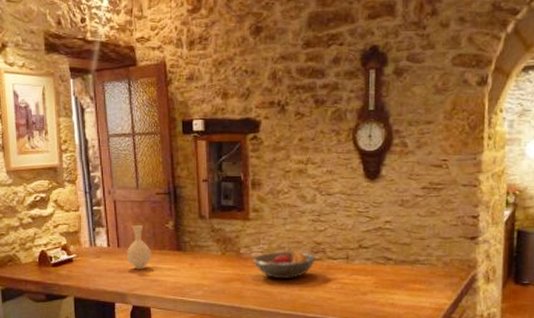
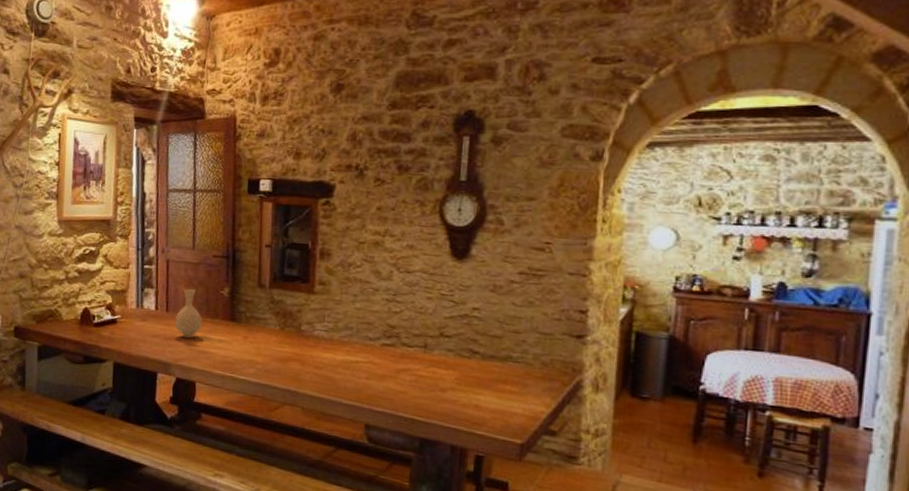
fruit bowl: present [253,248,316,279] -> none [315,329,389,365]

